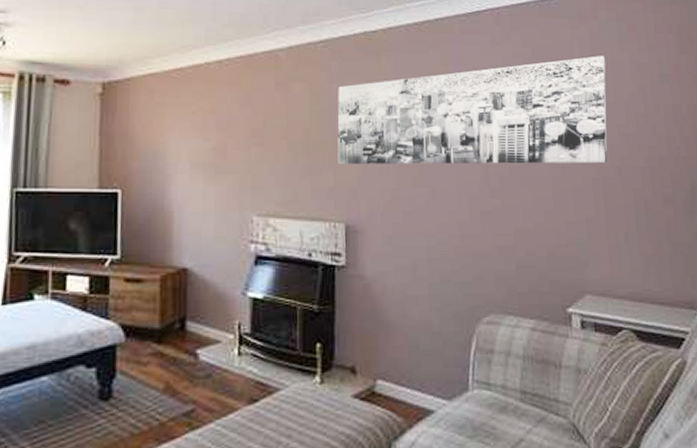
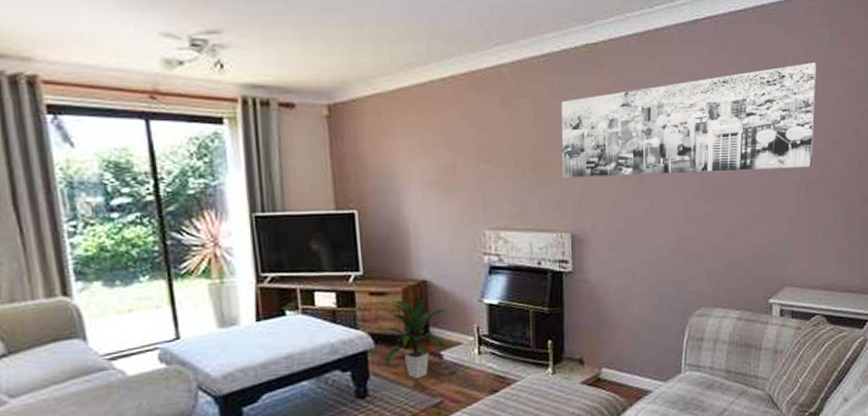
indoor plant: none [134,284,207,381] -> present [384,295,447,379]

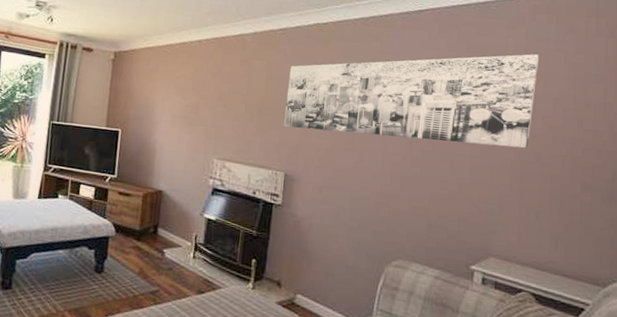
indoor plant: present [384,295,447,379] -> none [119,201,174,268]

